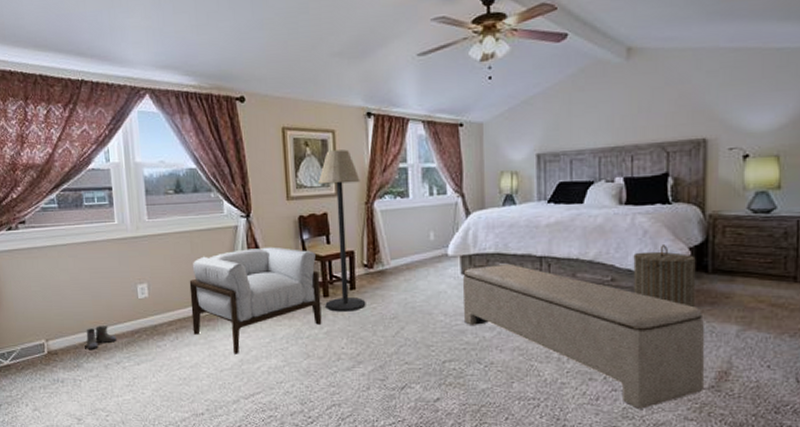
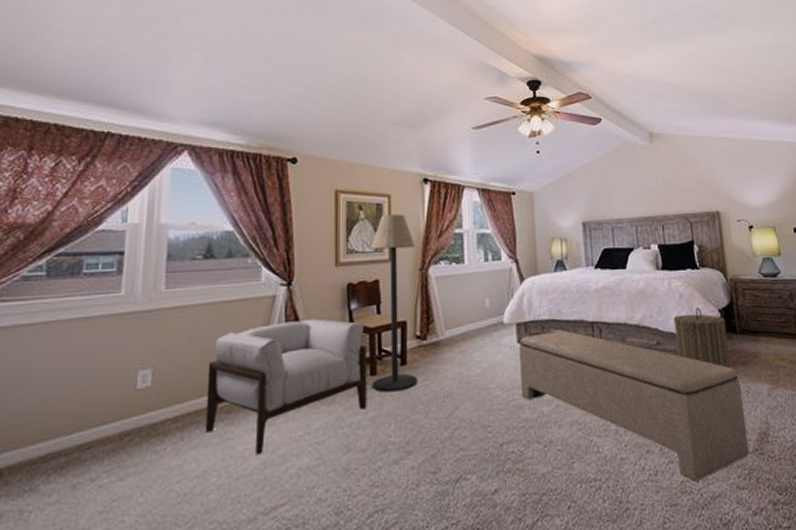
boots: present [86,326,117,349] -> none [48,428,97,464]

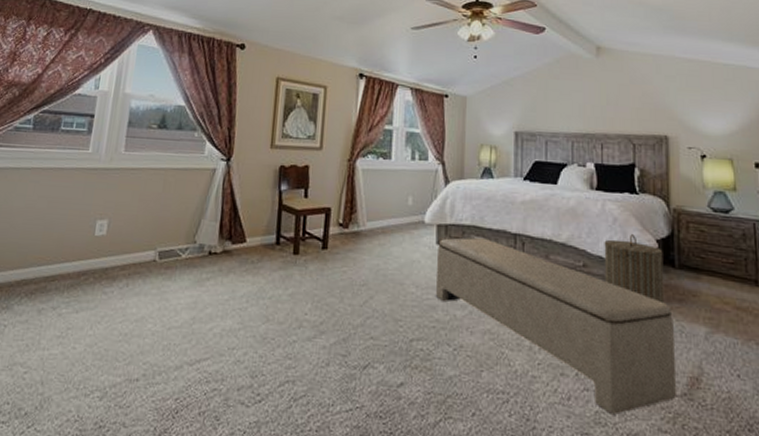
armchair: present [205,318,367,455] -> none [146,194,292,311]
floor lamp: present [371,214,418,393] -> none [293,105,346,274]

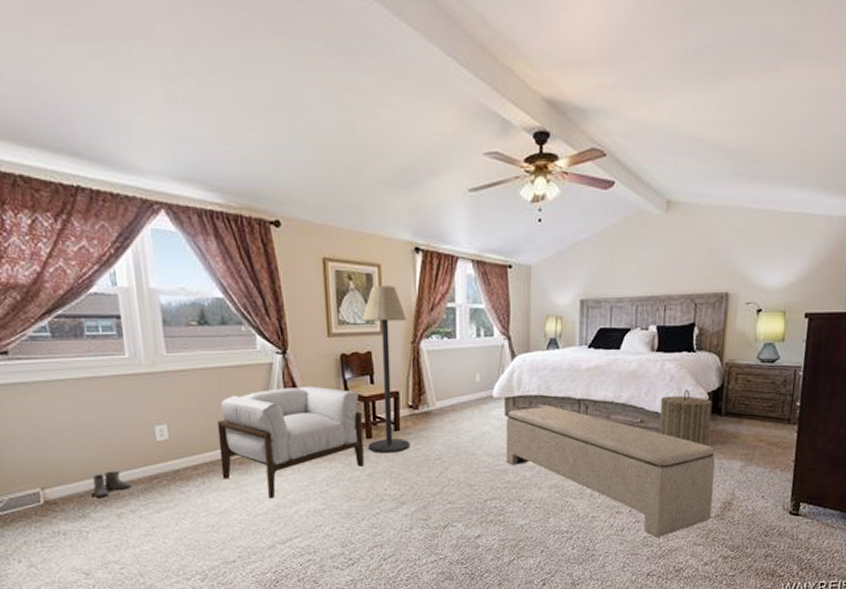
boots: none [22,262,60,289] -> present [92,471,131,497]
armchair: none [146,194,292,311] -> present [217,386,364,499]
floor lamp: none [293,105,346,274] -> present [362,286,410,453]

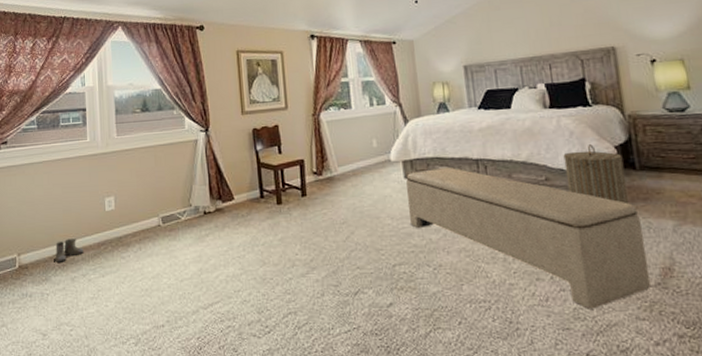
armchair: present [217,386,364,499] -> none [153,158,276,264]
floor lamp: present [362,286,410,453] -> none [270,68,317,219]

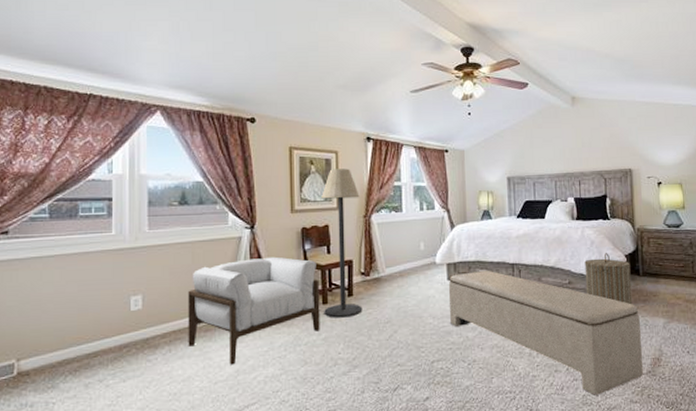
boots: present [55,238,84,262] -> none [65,341,102,368]
armchair: none [153,158,276,264] -> present [188,256,320,365]
floor lamp: none [270,68,317,219] -> present [321,168,363,318]

